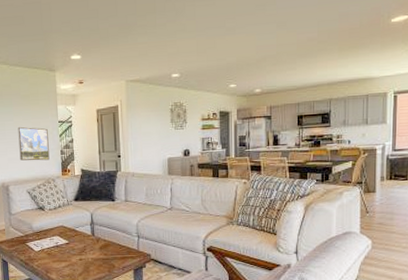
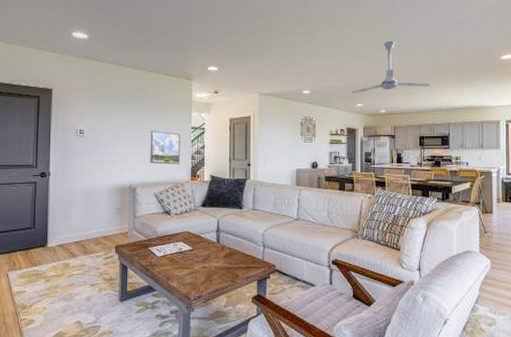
ceiling fan: none [223,10,312,74] -> present [351,40,432,94]

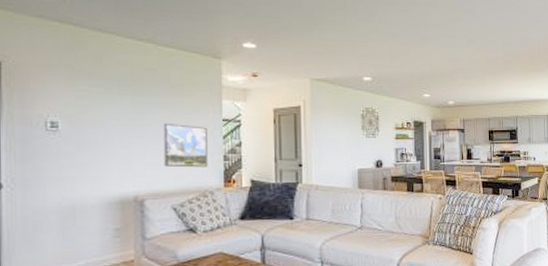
ceiling fan: present [351,40,432,94] -> none [416,25,499,83]

